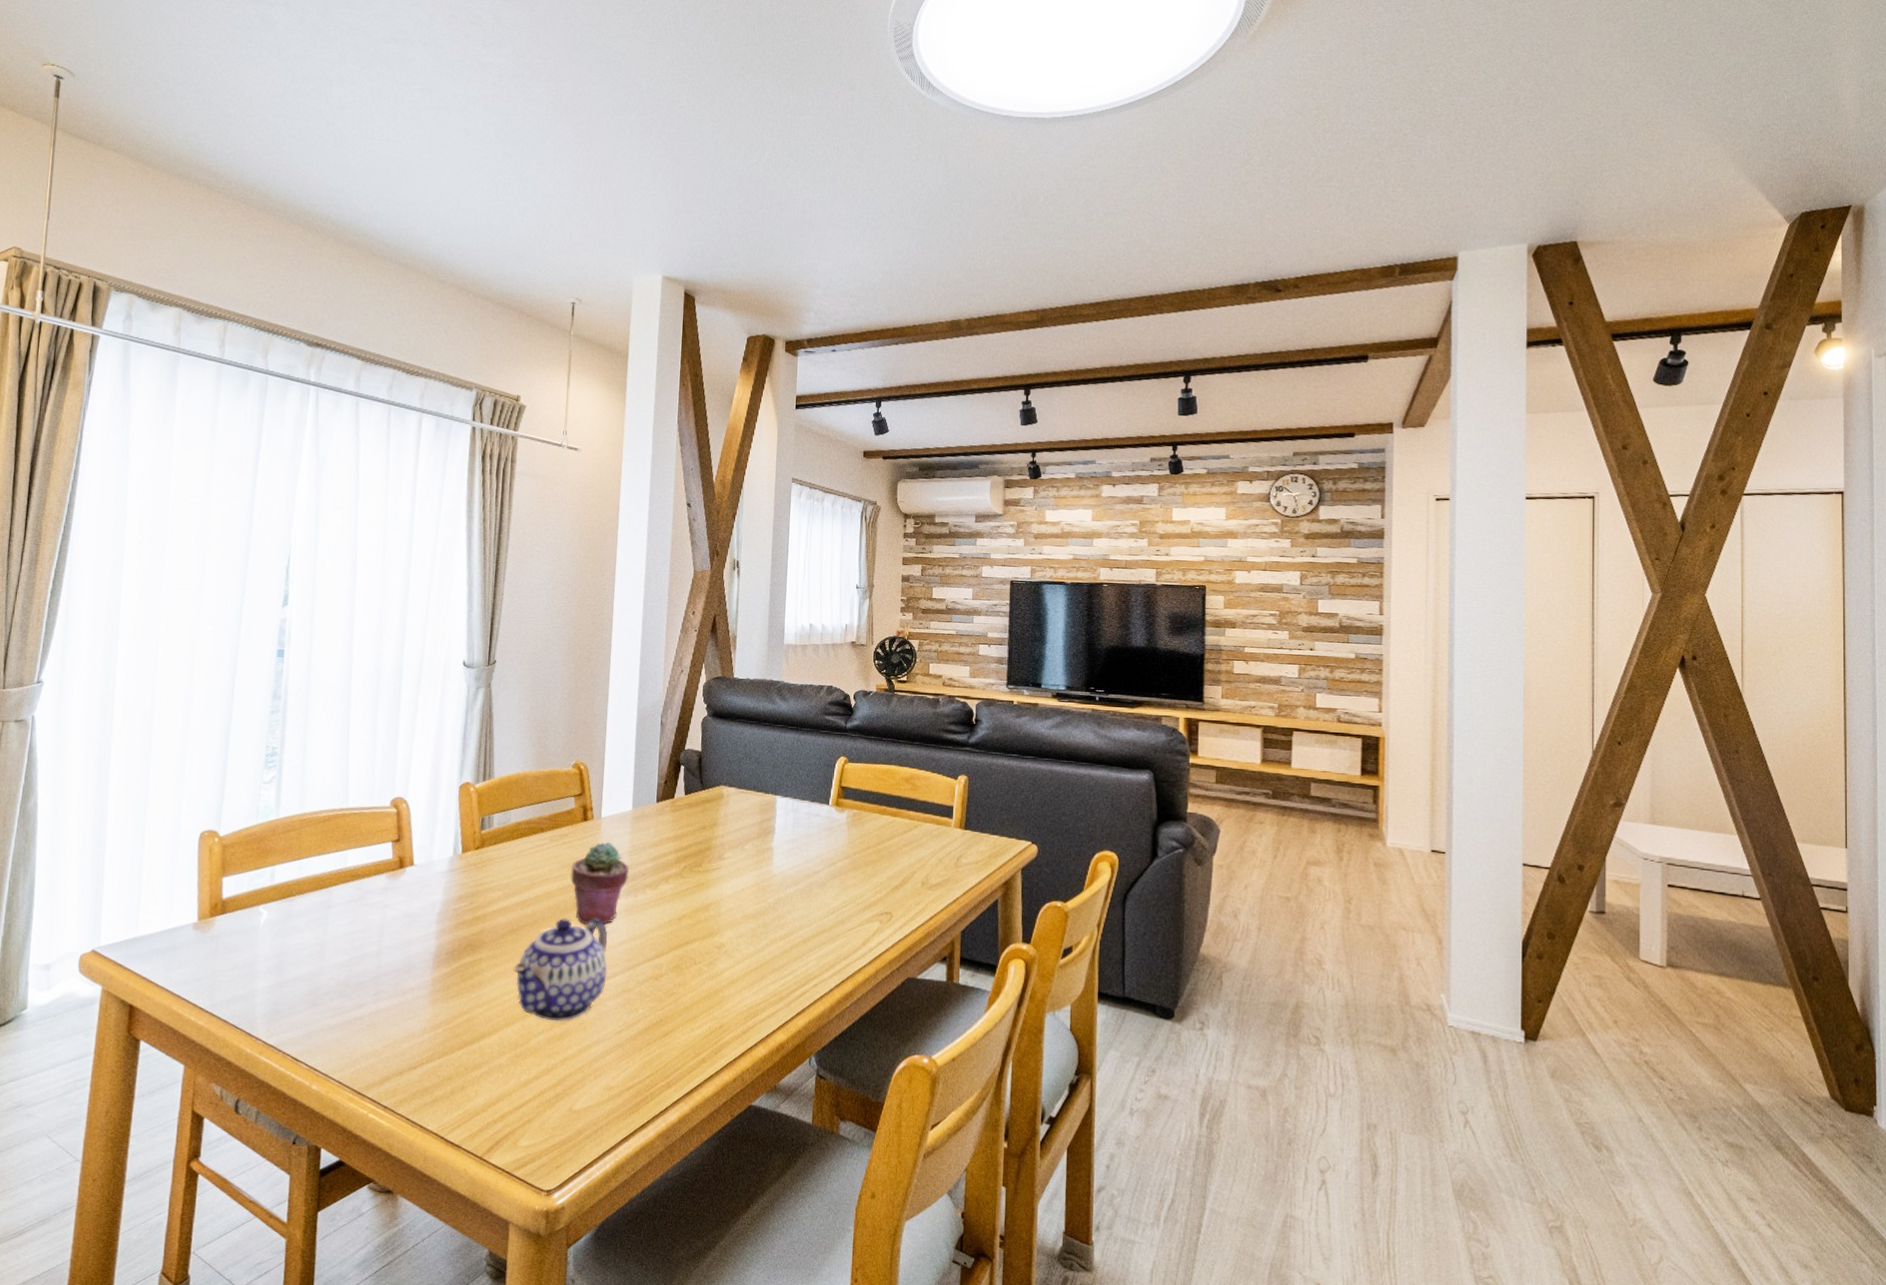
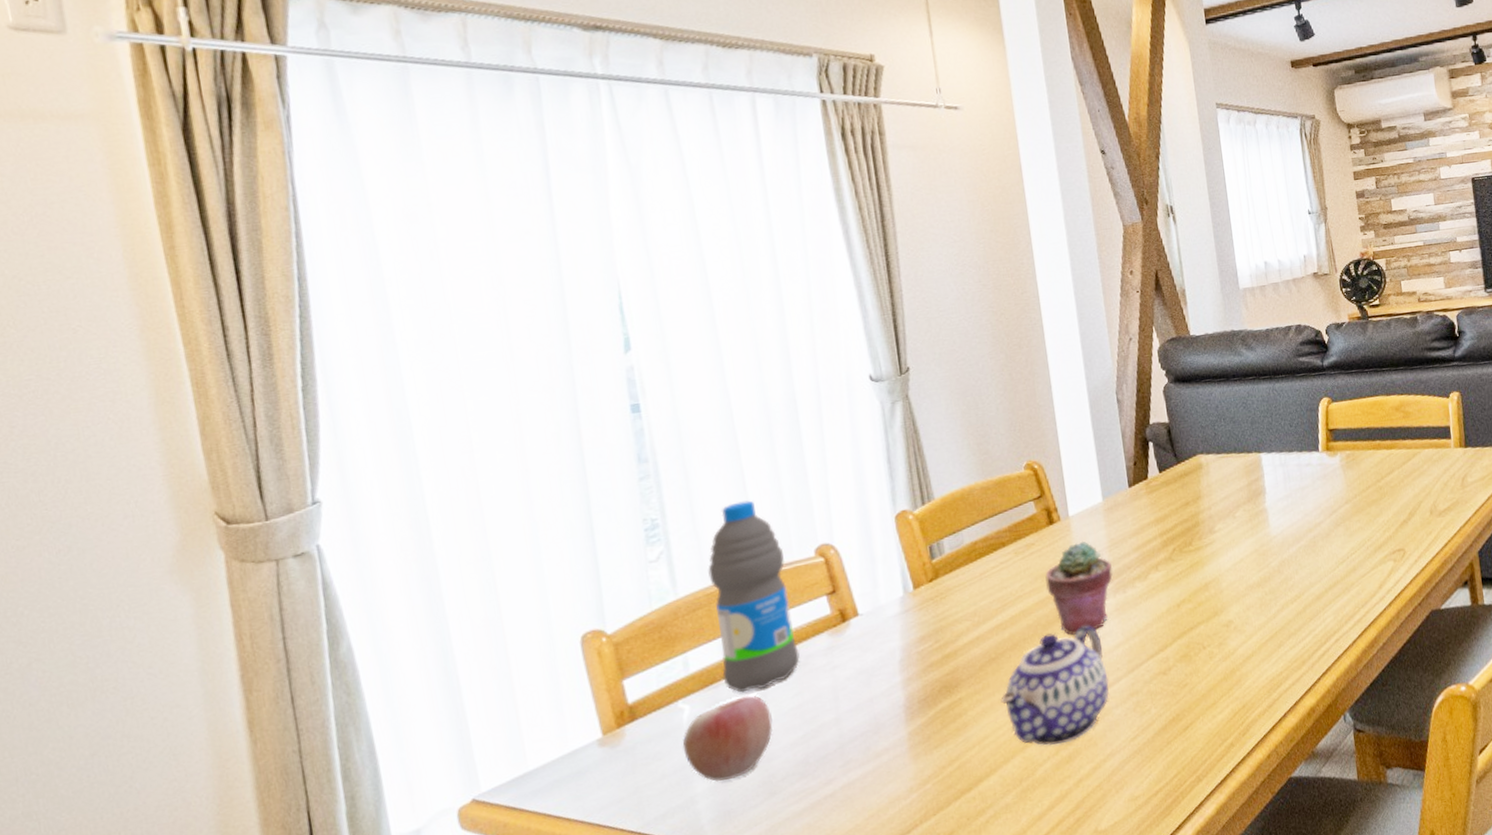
apple: none [255,913,328,984] -> present [682,694,773,781]
water bottle: none [298,747,366,911] -> present [708,500,800,693]

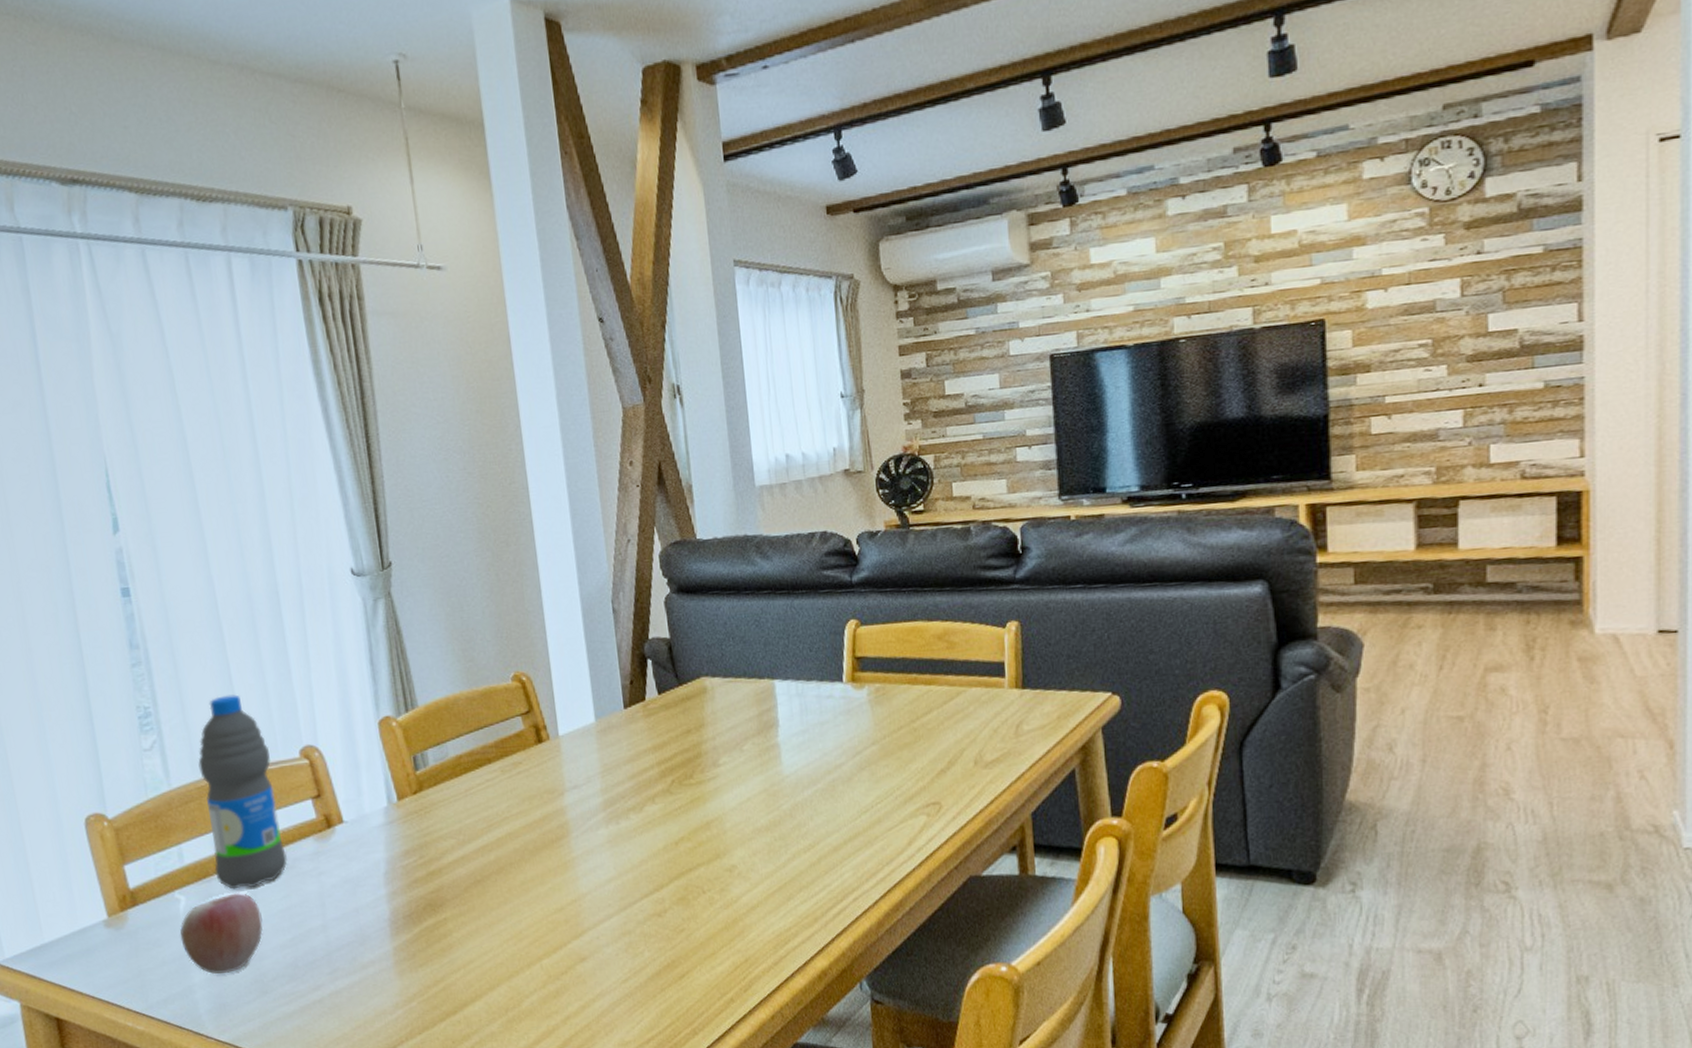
teapot: present [1001,625,1109,746] -> none [486,855,600,978]
potted succulent: present [1045,541,1113,636] -> none [533,764,606,865]

